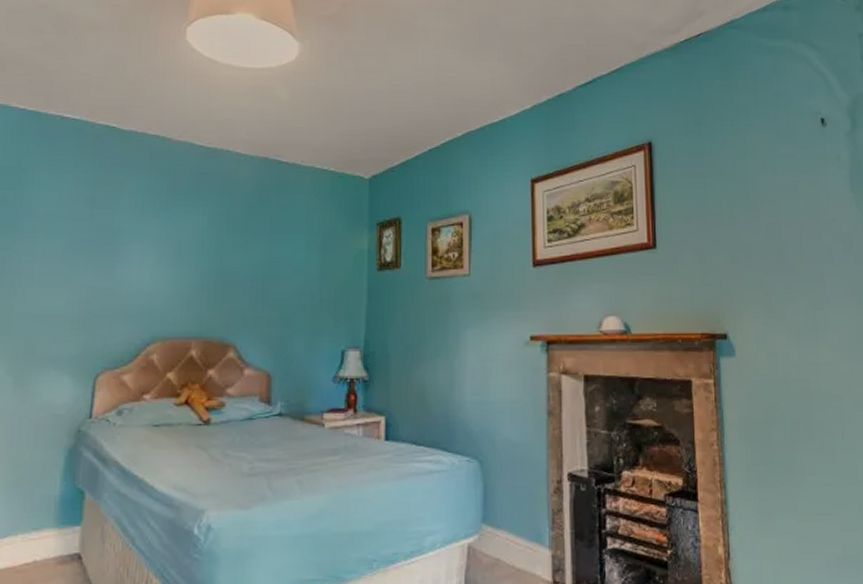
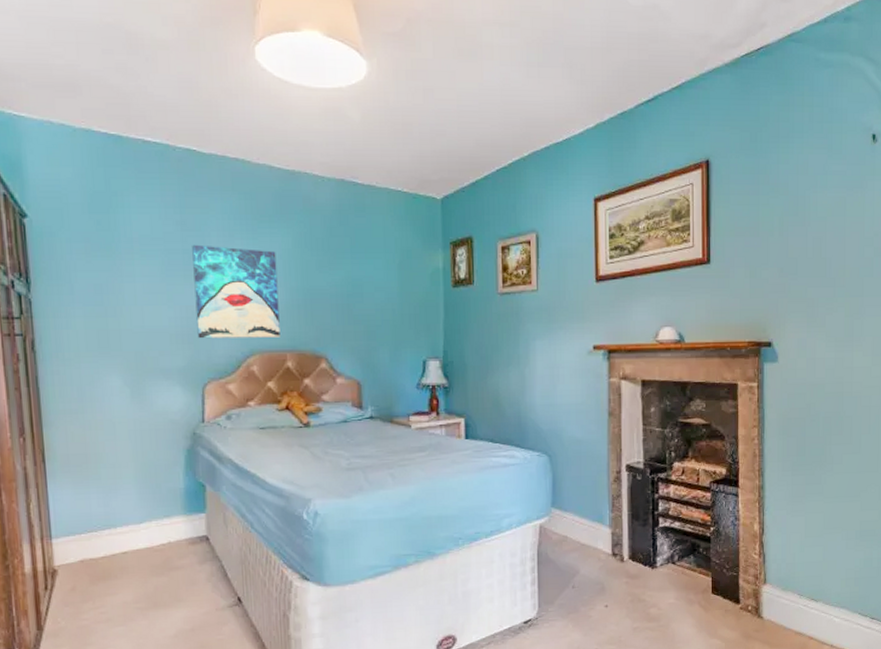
wall art: none [95,223,190,324] -> present [192,244,280,339]

